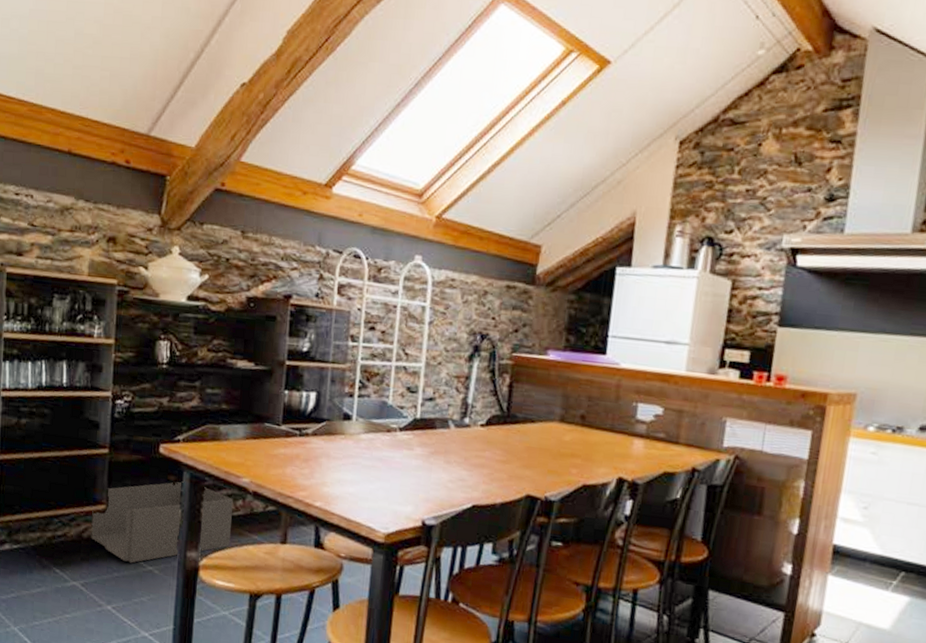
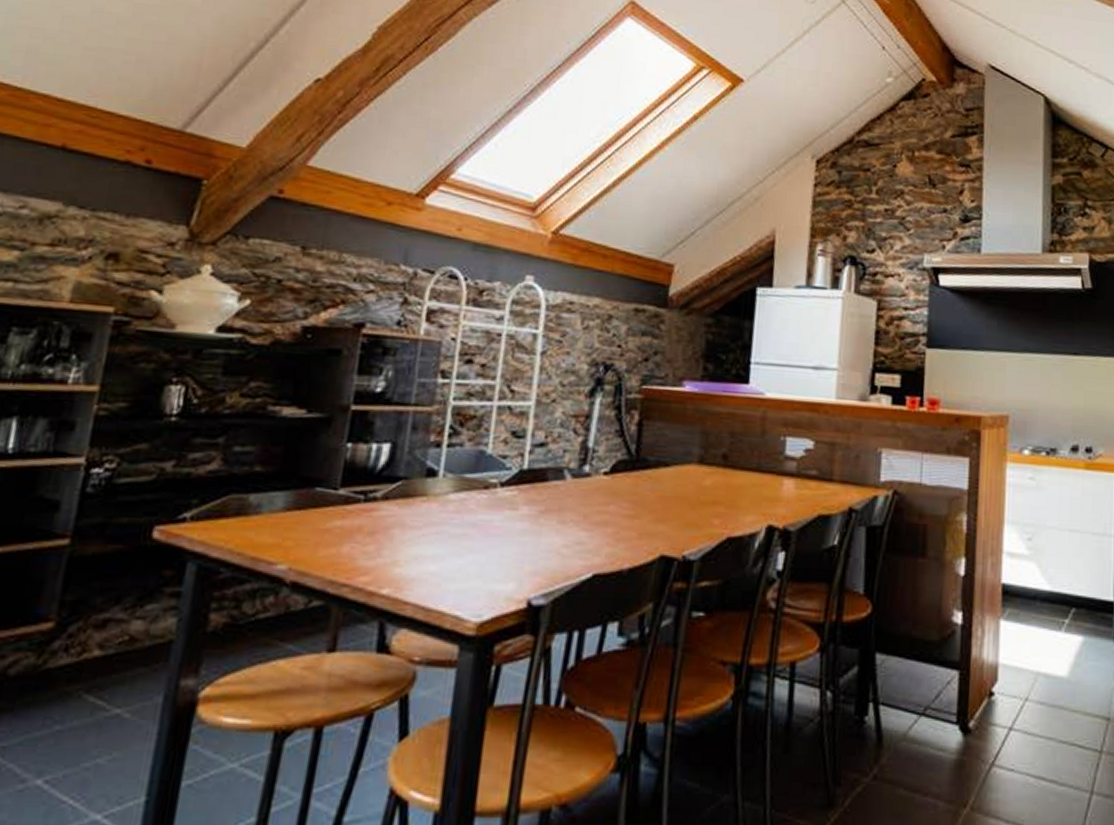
storage bin: present [91,481,233,563] -> none [21,577,260,707]

